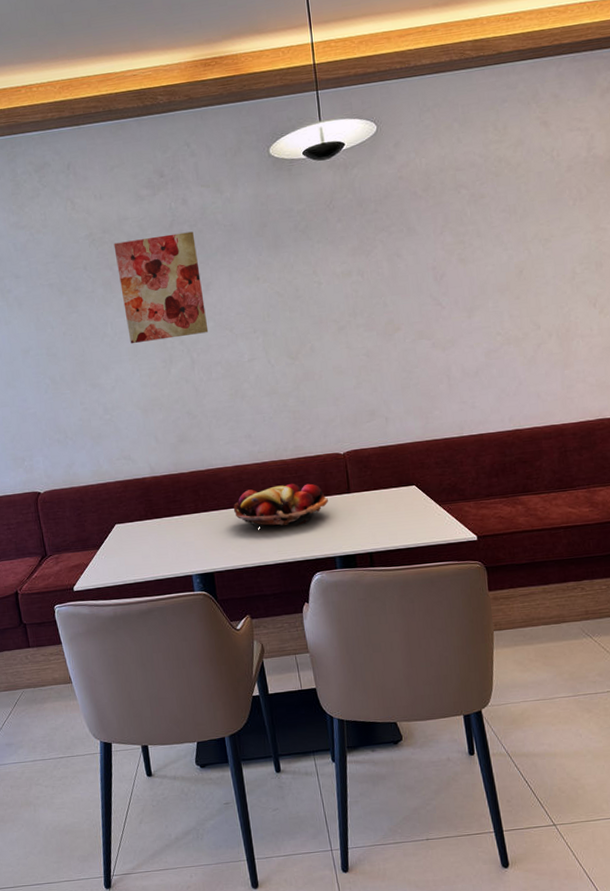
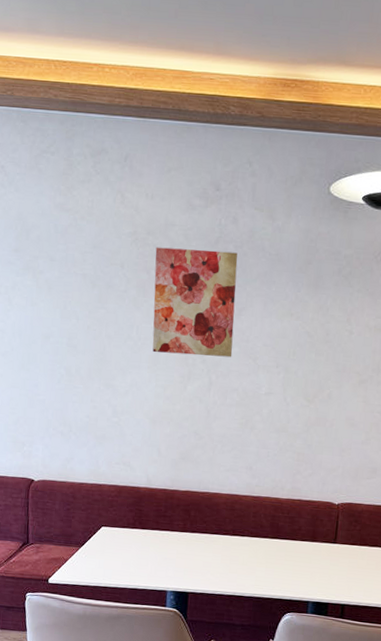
fruit basket: present [234,483,328,527] -> none [220,520,313,565]

